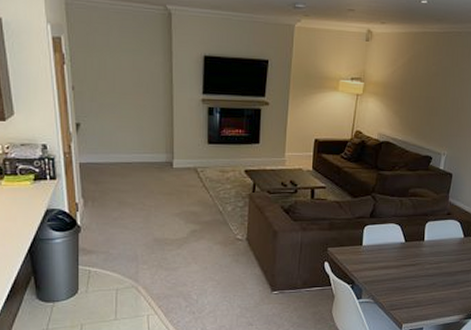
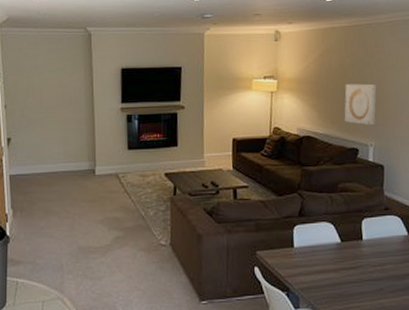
wall art: none [423,92,457,136] -> present [344,84,377,126]

